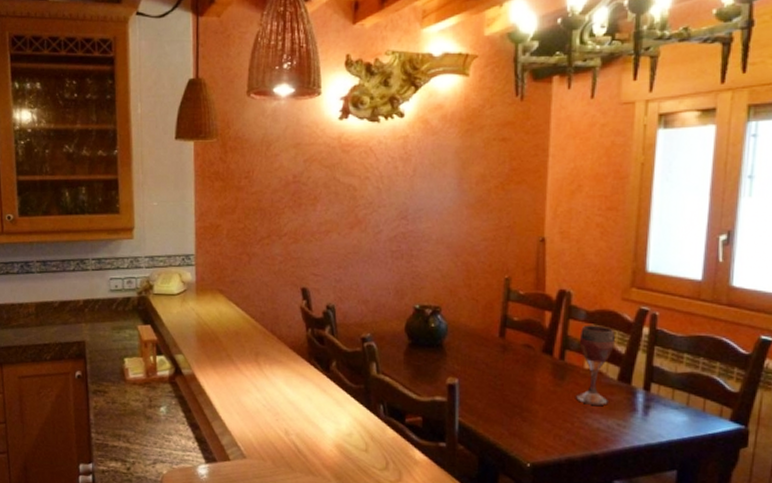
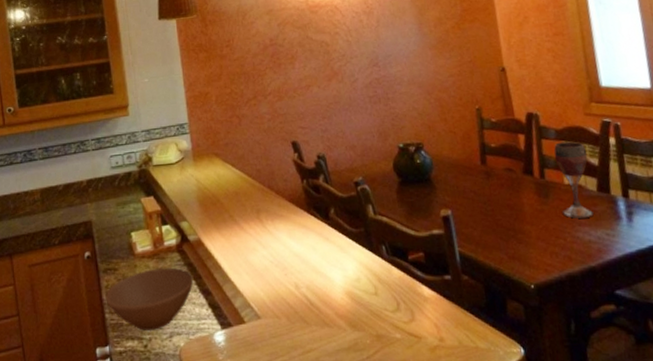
bowl: none [93,396,183,455] -> present [105,267,194,331]

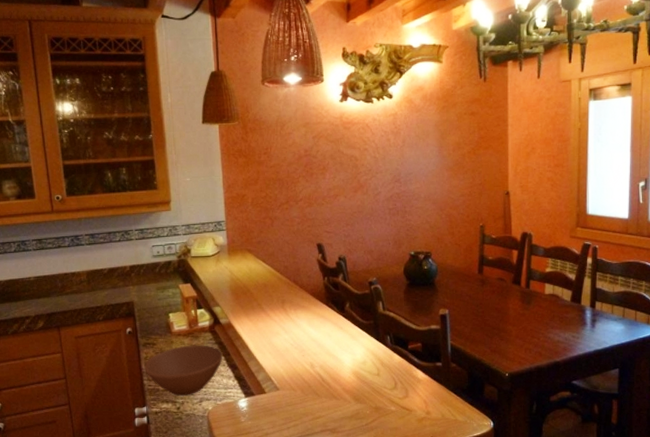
cup: present [553,141,594,219] -> none [539,259,566,322]

